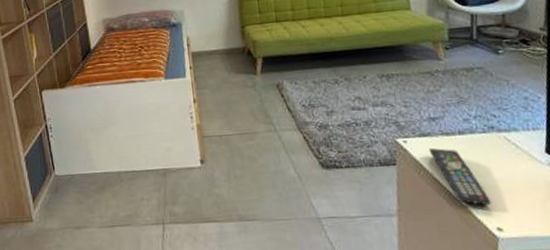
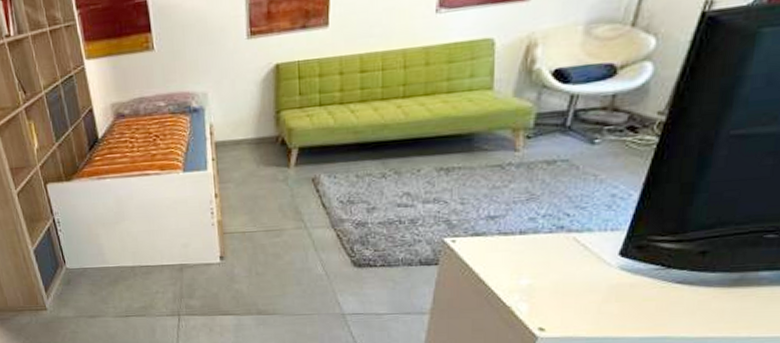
remote control: present [428,147,492,205] -> none [479,247,540,306]

